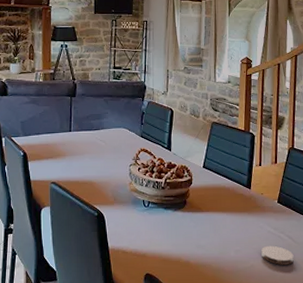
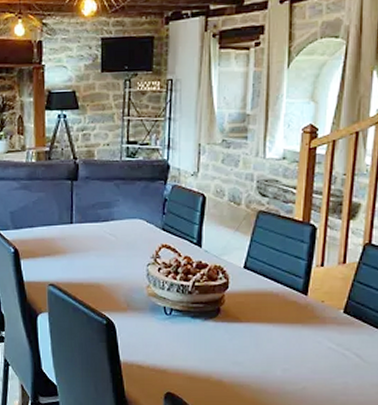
coaster: present [261,245,294,265] -> none [318,365,362,388]

